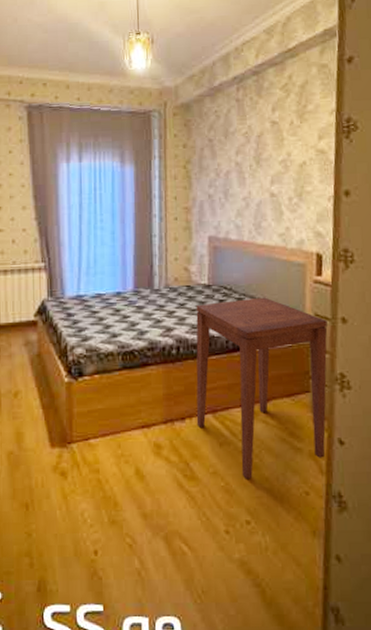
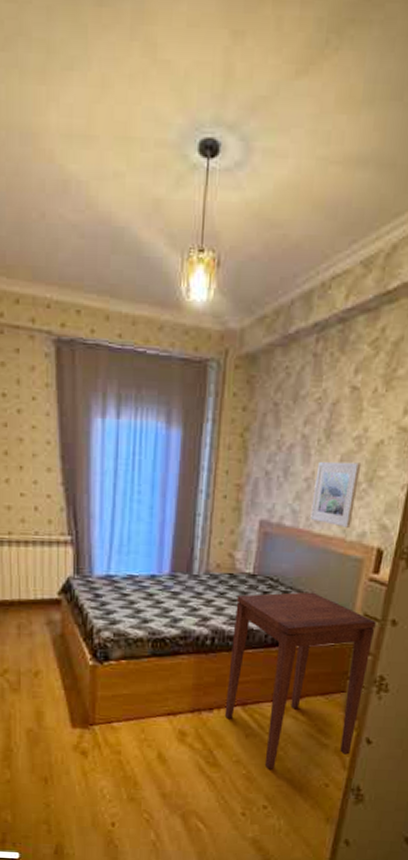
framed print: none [252,181,290,237] -> present [310,461,362,528]

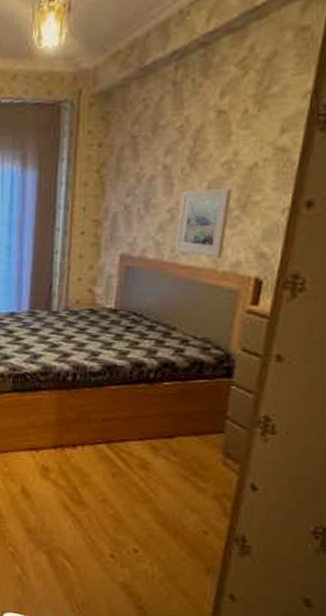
side table: present [224,592,376,769] -> none [89,326,257,511]

